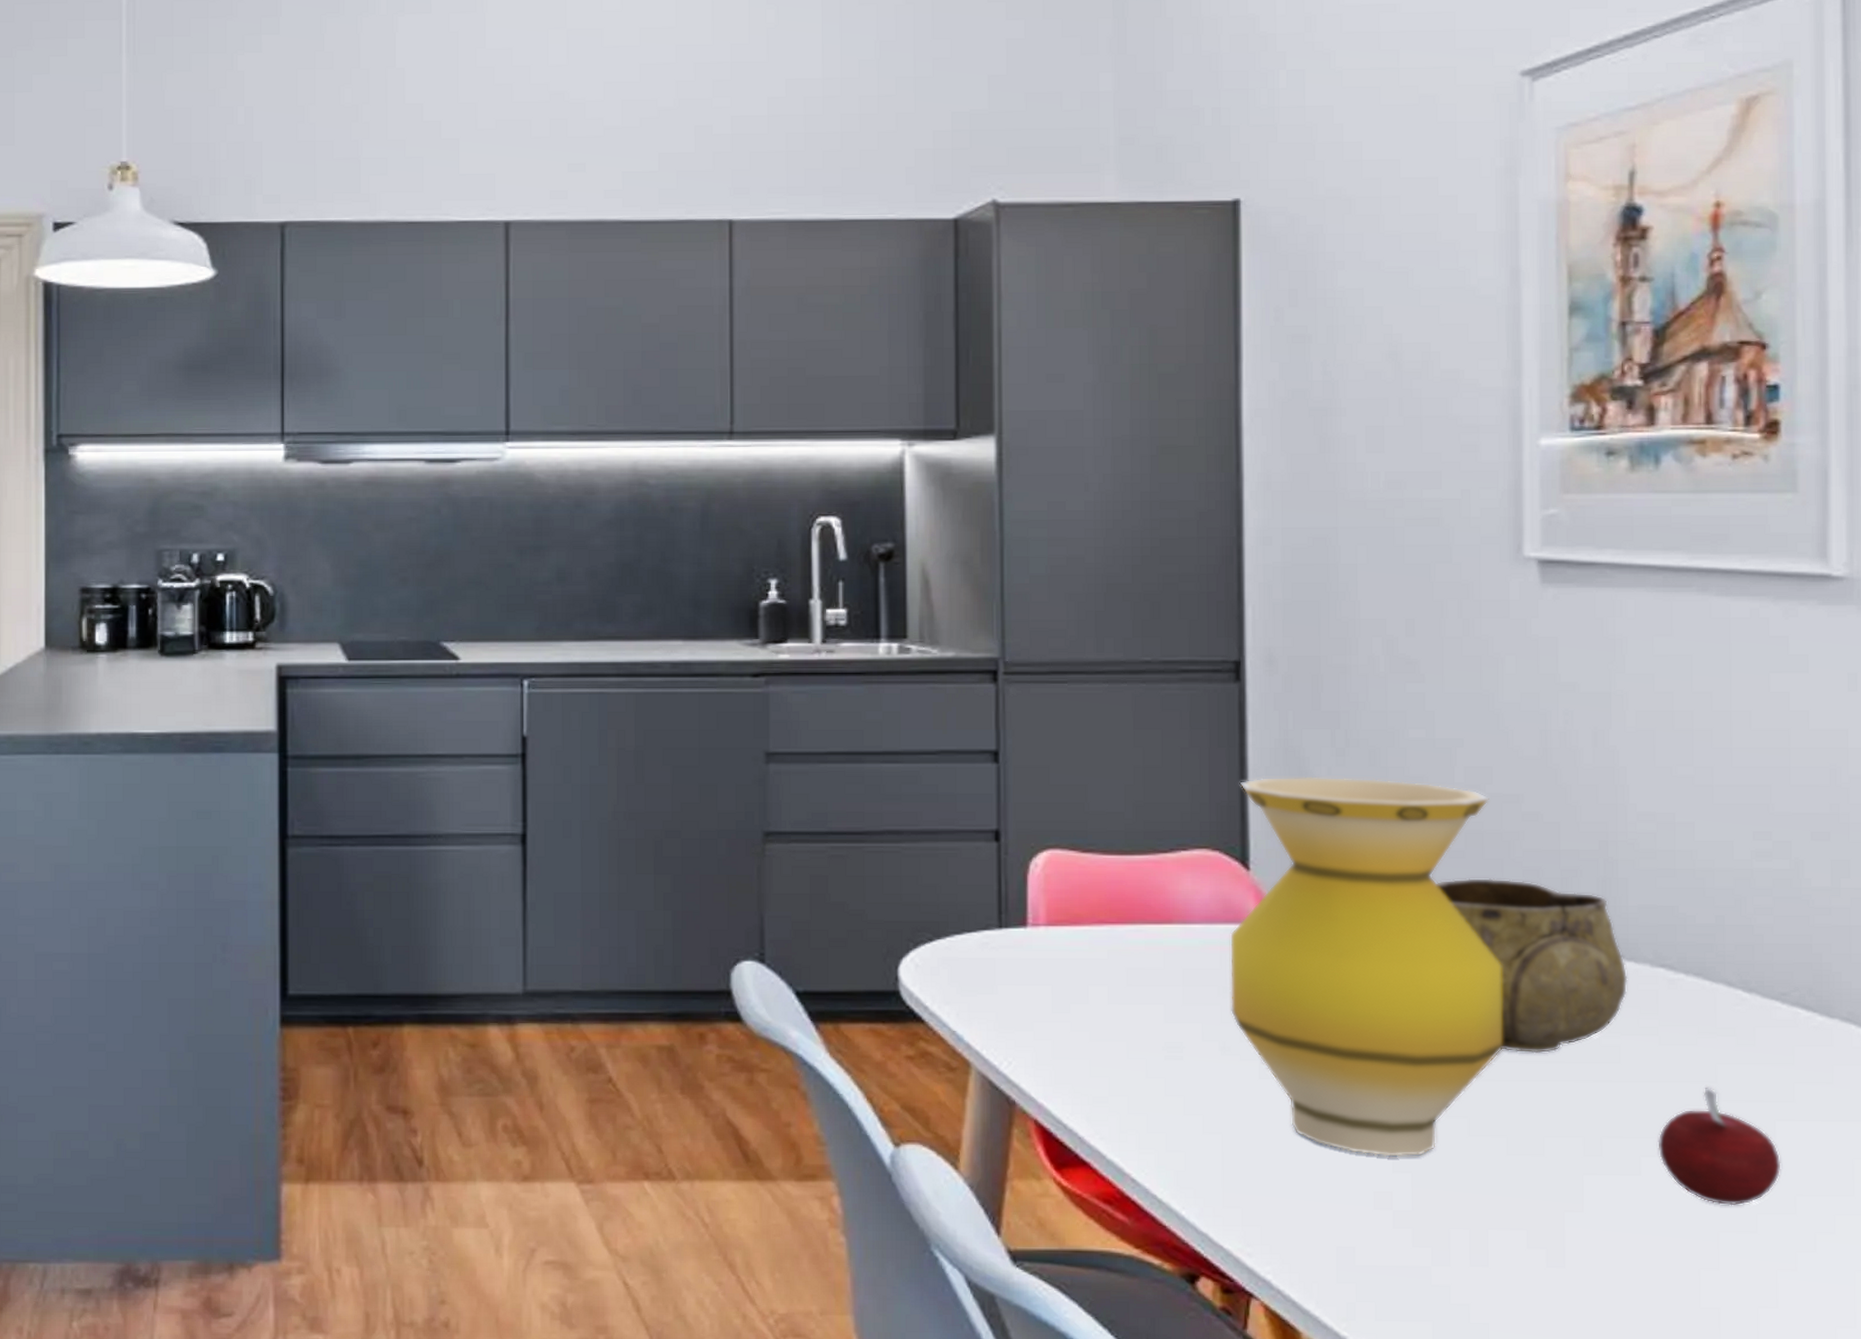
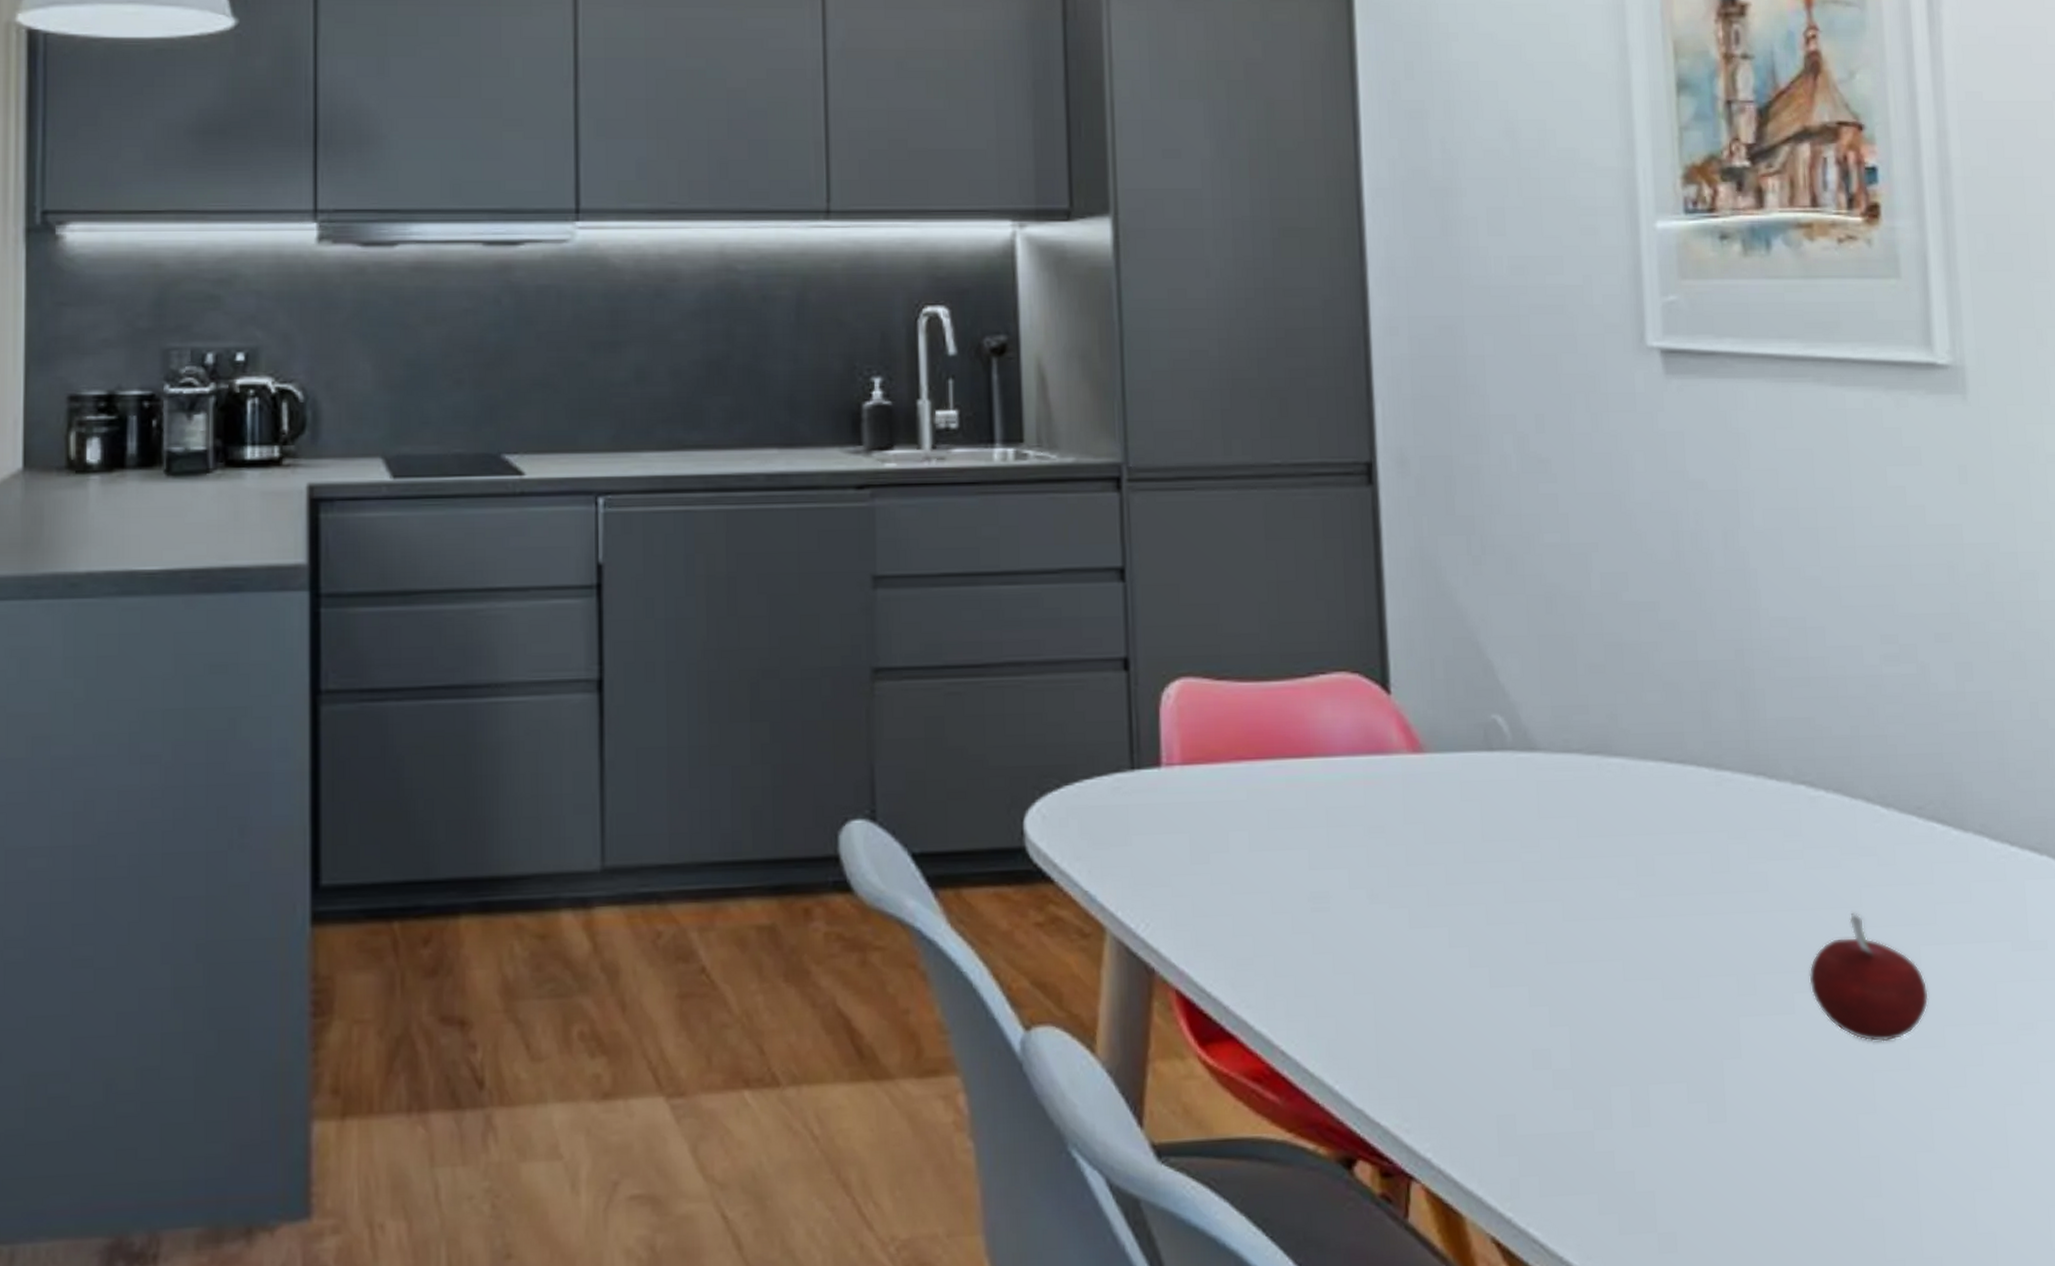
vase: present [1229,776,1504,1157] -> none [1372,587,1654,1010]
decorative bowl: present [1436,877,1628,1054] -> none [1578,693,1771,886]

